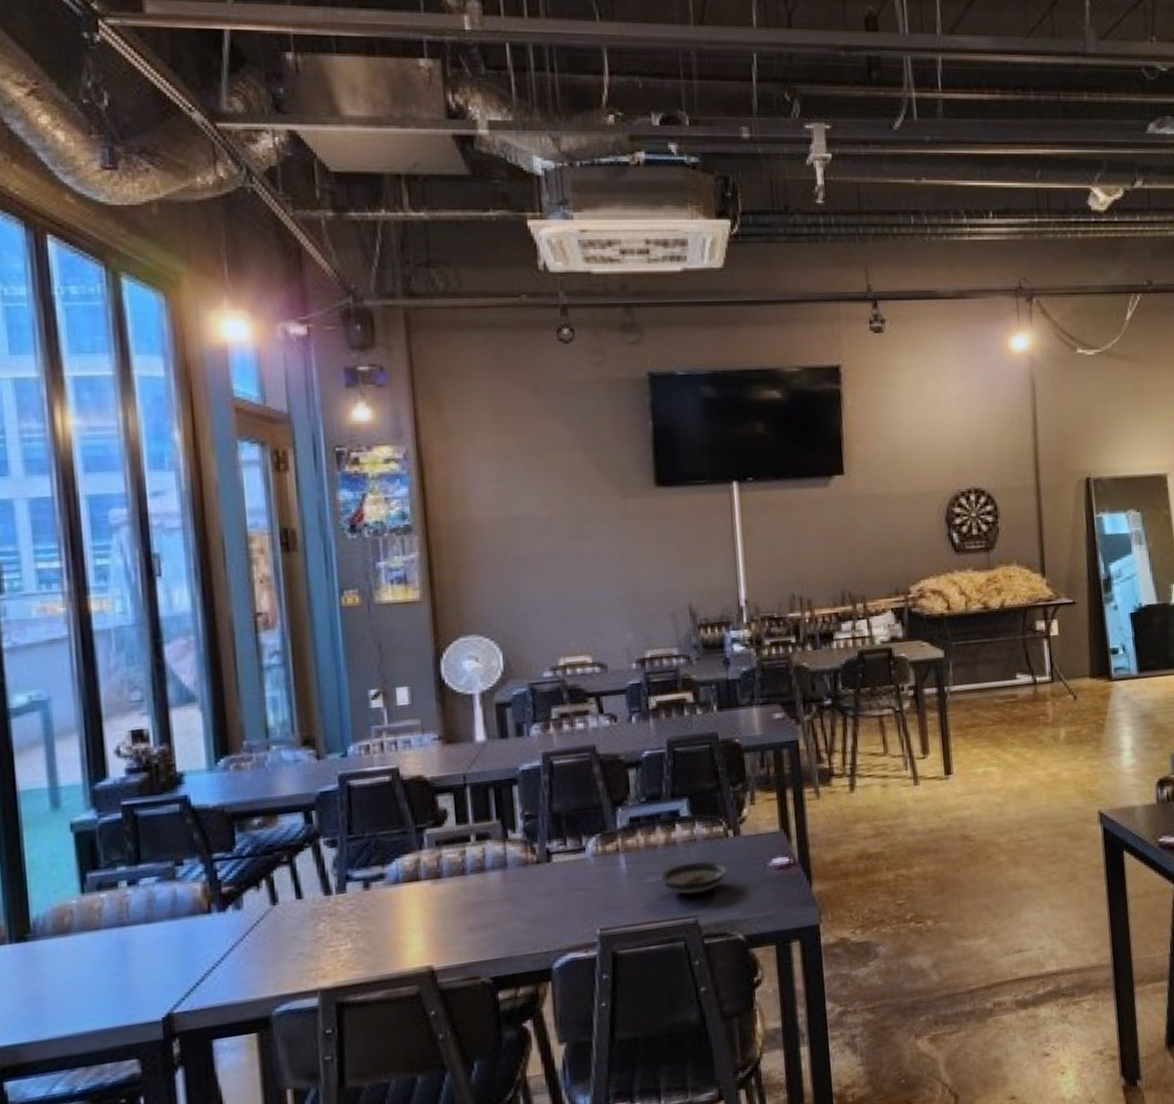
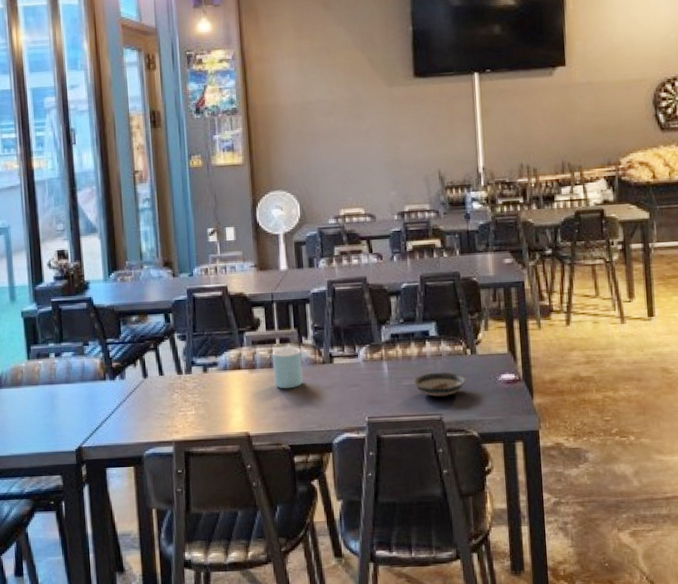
mug: none [466,844,509,903] -> present [273,347,303,389]

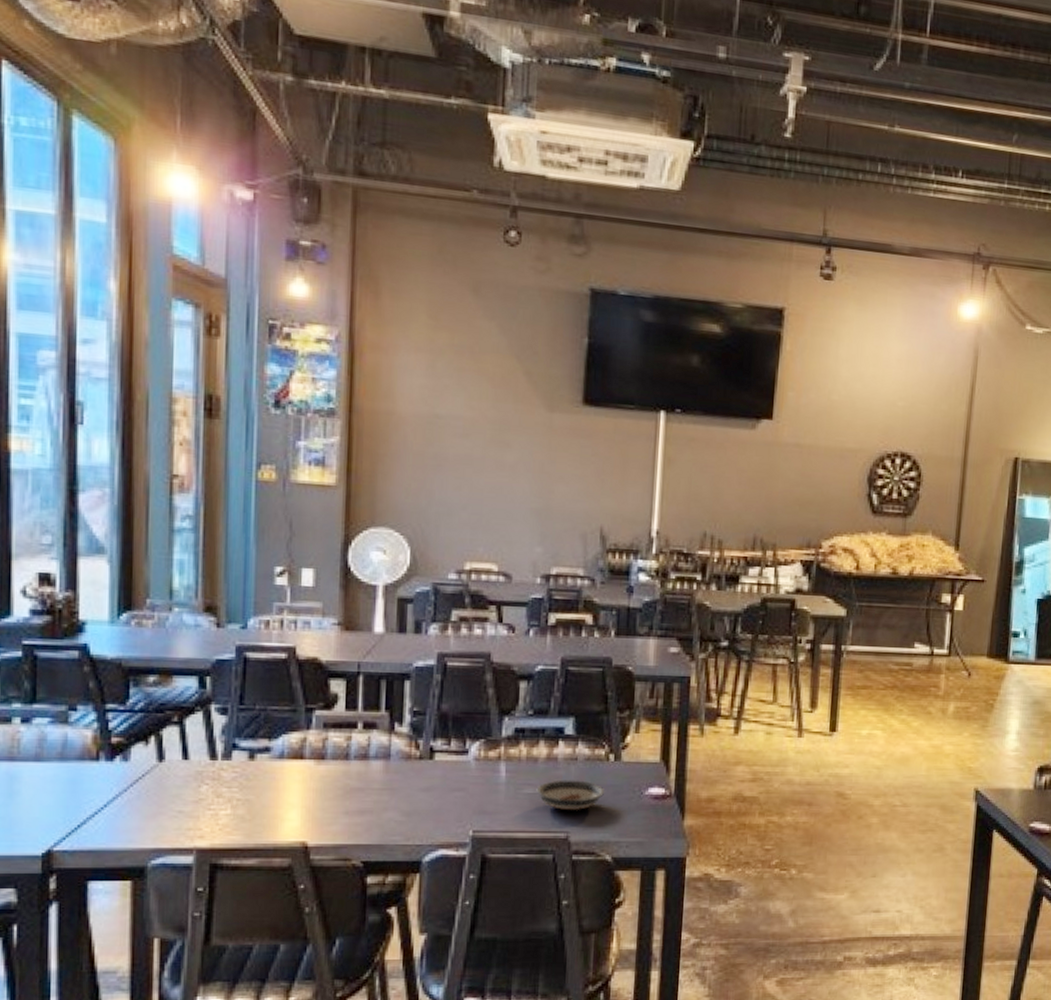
mug: present [273,347,303,389] -> none [350,735,391,789]

